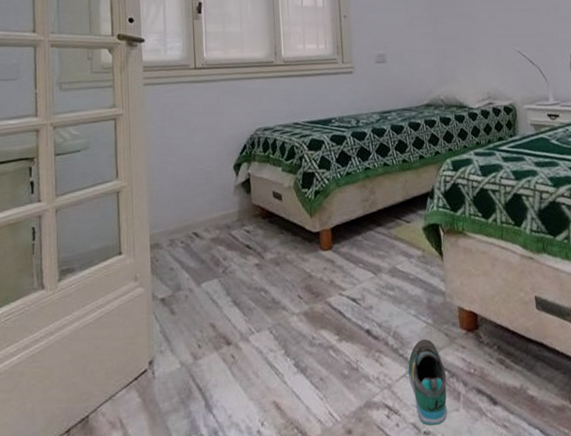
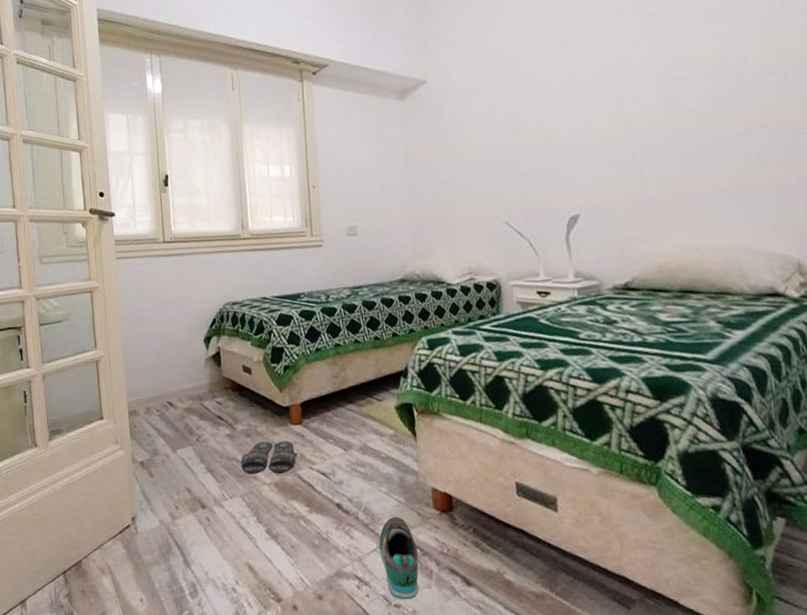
slippers: none [269,267,328,305] -> present [240,440,298,474]

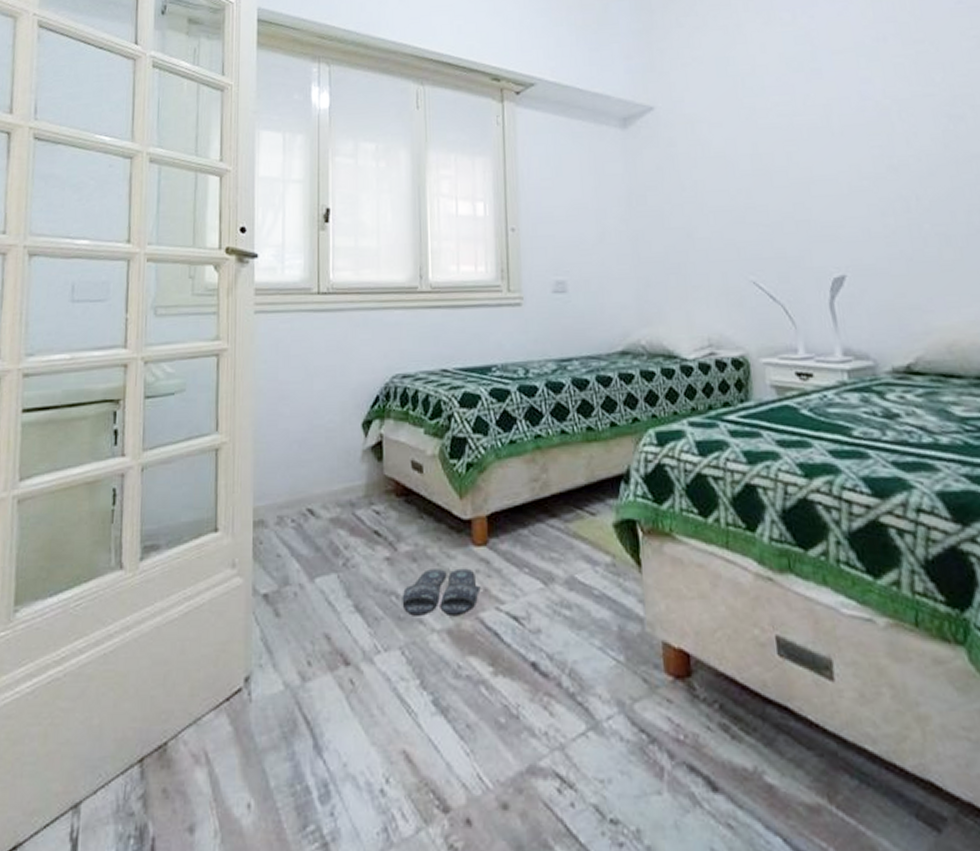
athletic shoe: present [379,516,419,600] -> none [589,682,645,813]

